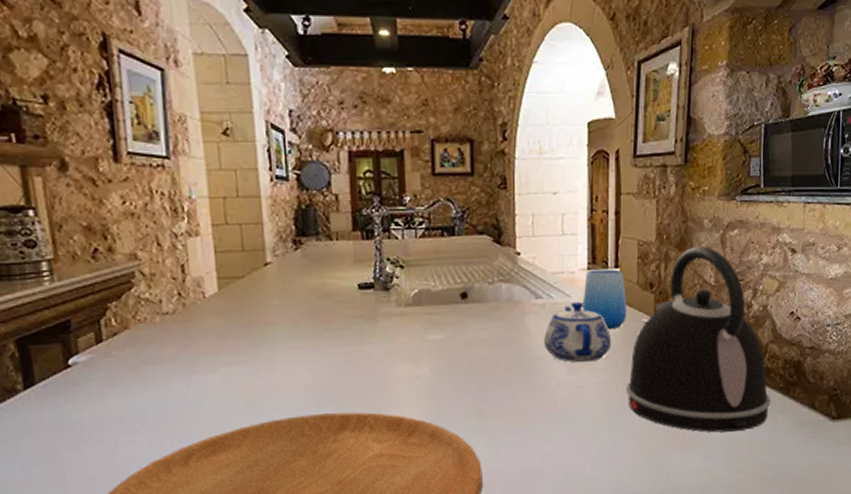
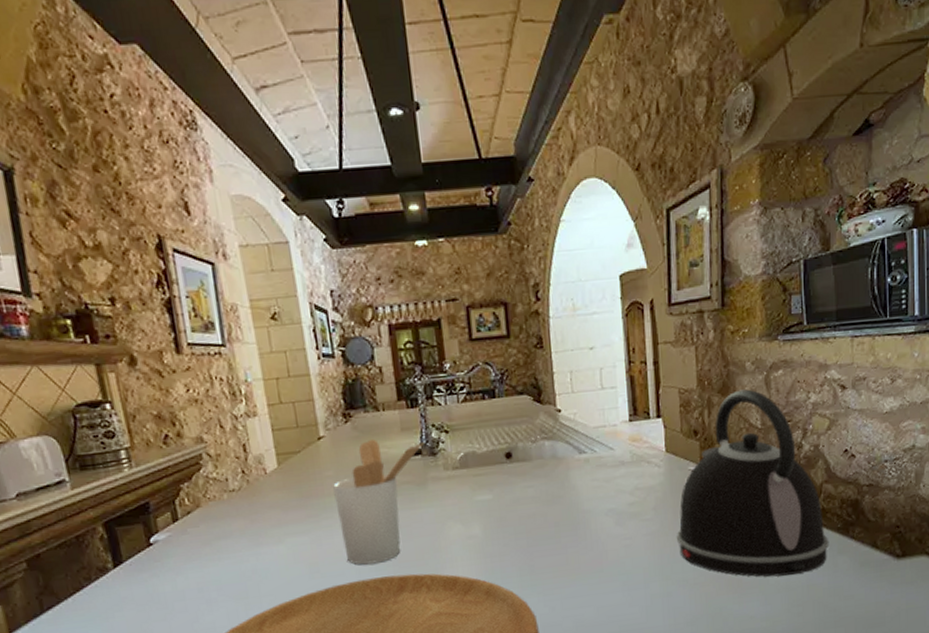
utensil holder: none [277,270,377,400] -> present [333,440,424,565]
teapot: present [544,301,612,363] -> none [590,453,659,515]
cup: present [583,269,627,329] -> none [626,419,673,479]

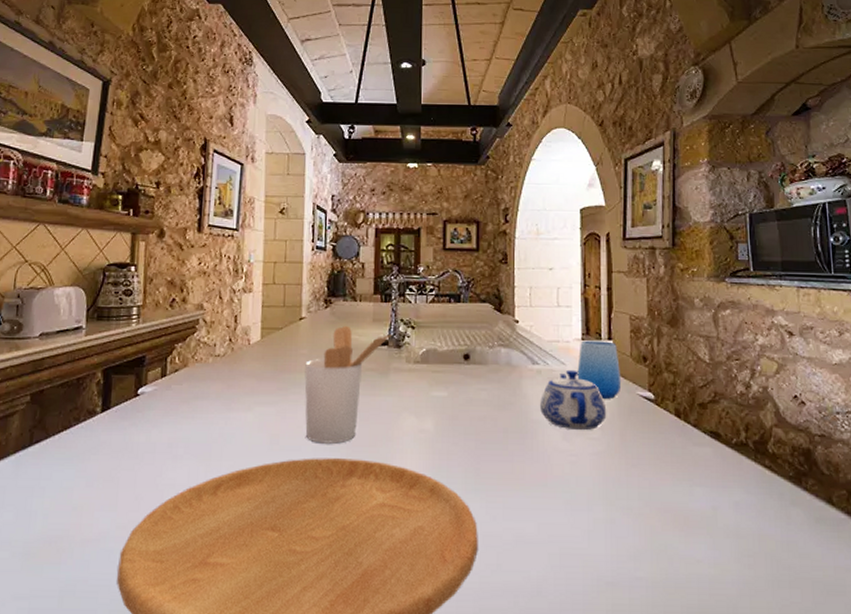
teapot: none [590,453,659,515] -> present [540,369,607,431]
cup: none [626,419,673,479] -> present [577,340,622,399]
kettle: present [676,389,830,577] -> none [622,323,781,520]

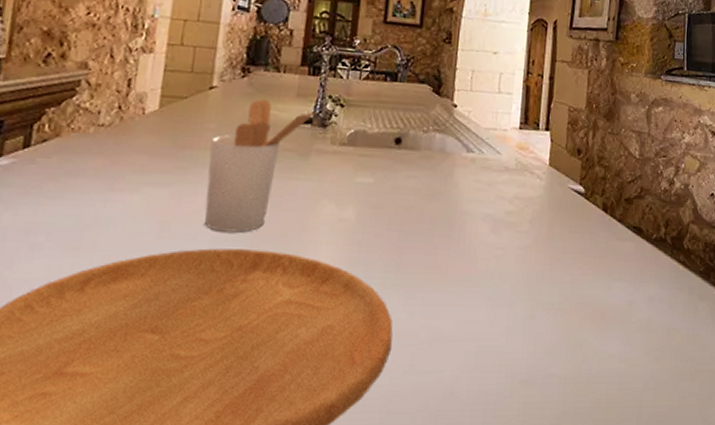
teapot: present [540,369,607,431] -> none [470,159,538,224]
cup: present [577,340,622,399] -> none [511,130,555,191]

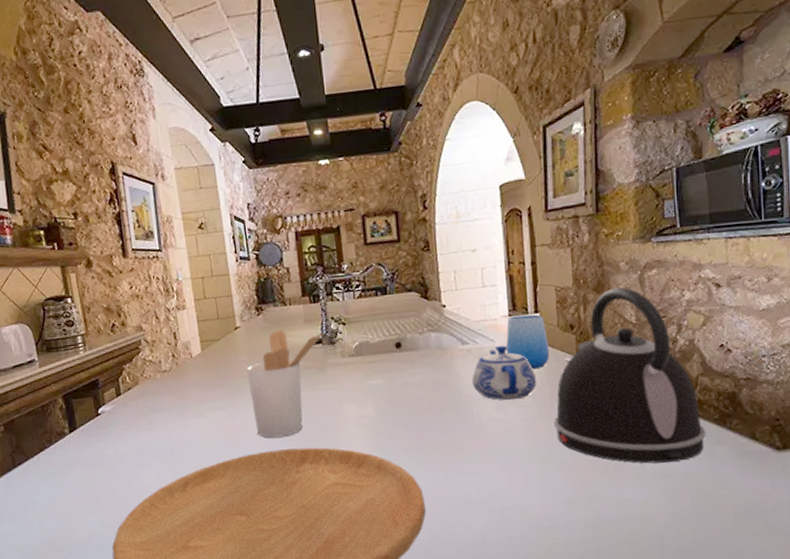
teapot: none [470,159,538,224] -> present [472,345,537,401]
cup: none [511,130,555,191] -> present [506,314,550,369]
kettle: none [547,118,692,314] -> present [553,287,706,464]

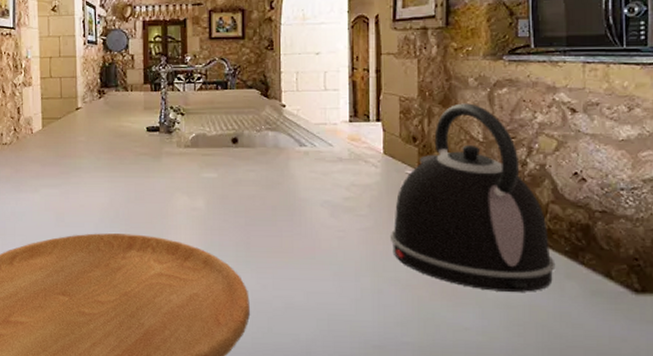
utensil holder: present [247,330,324,438] -> none [84,115,162,221]
teapot: present [472,345,537,401] -> none [308,150,375,208]
cup: present [506,314,550,369] -> none [345,122,390,178]

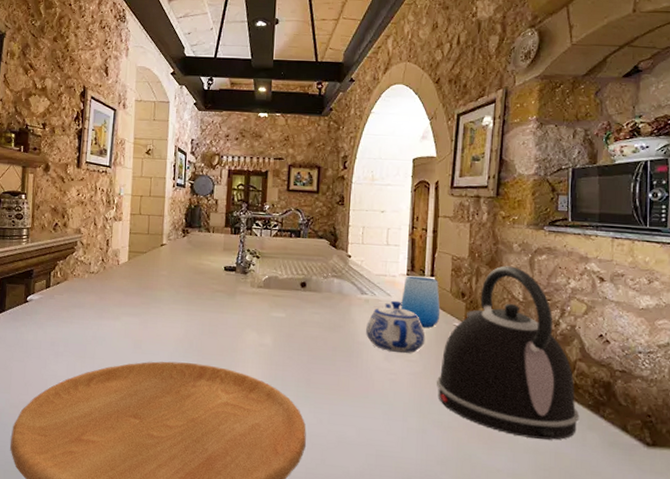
teapot: none [308,150,375,208] -> present [366,300,426,354]
cup: none [345,122,390,178] -> present [401,276,441,328]

